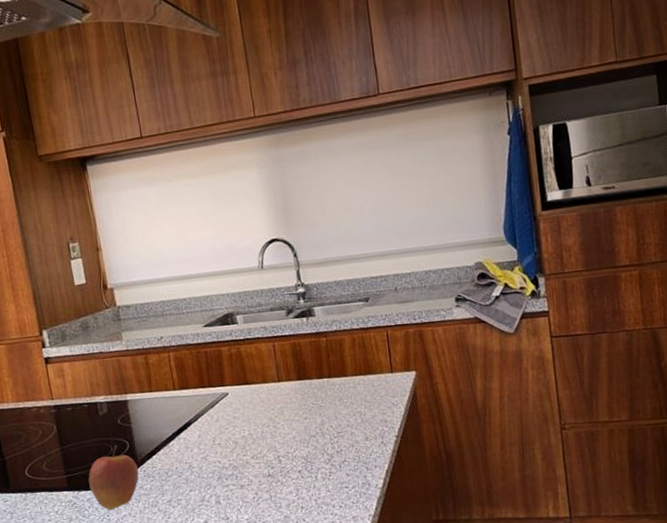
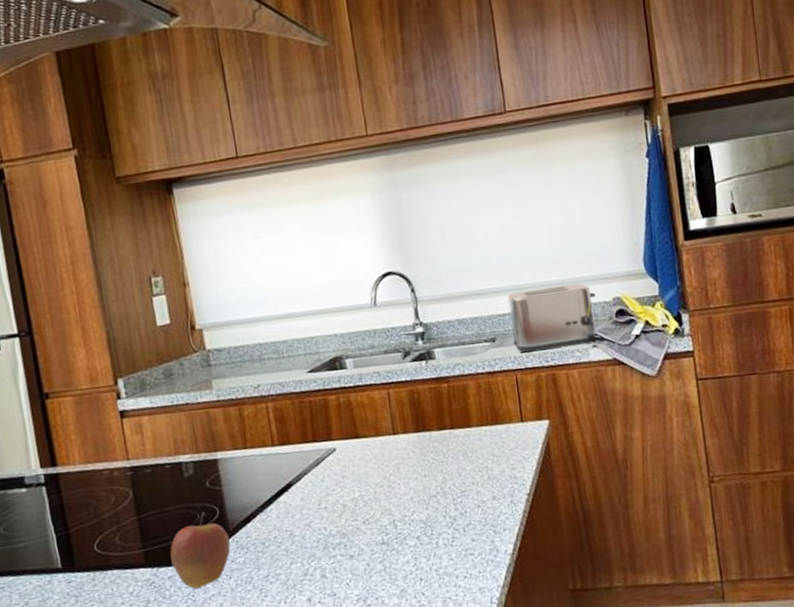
toaster: none [379,249,459,312] -> present [507,283,596,354]

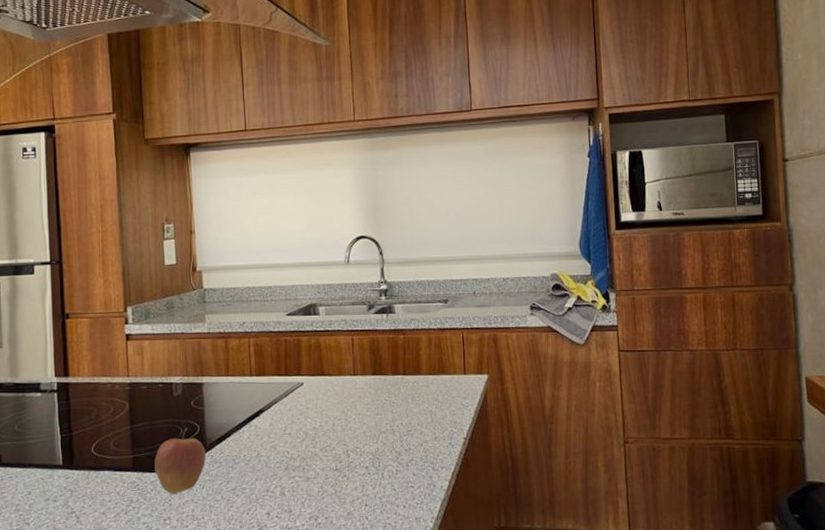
toaster: present [507,283,596,354] -> none [460,258,536,316]

